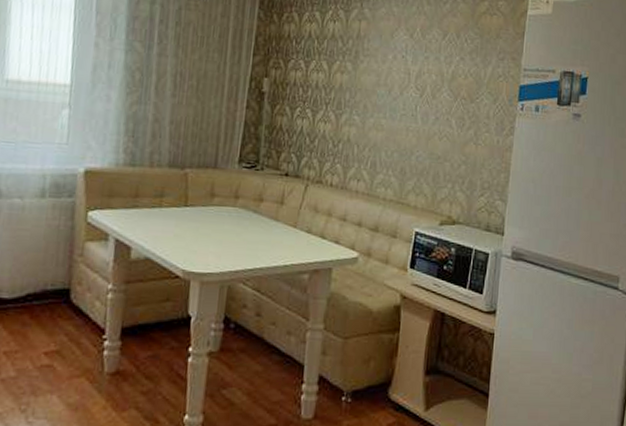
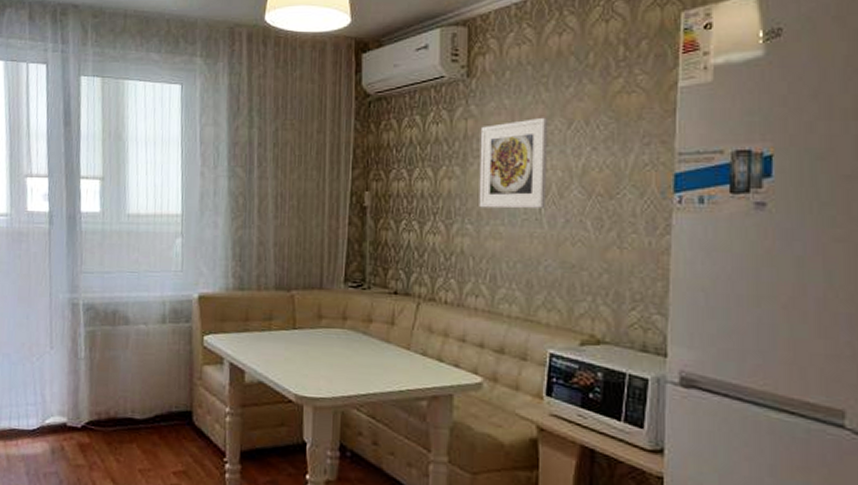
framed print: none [366,26,428,106] -> present [479,117,548,209]

